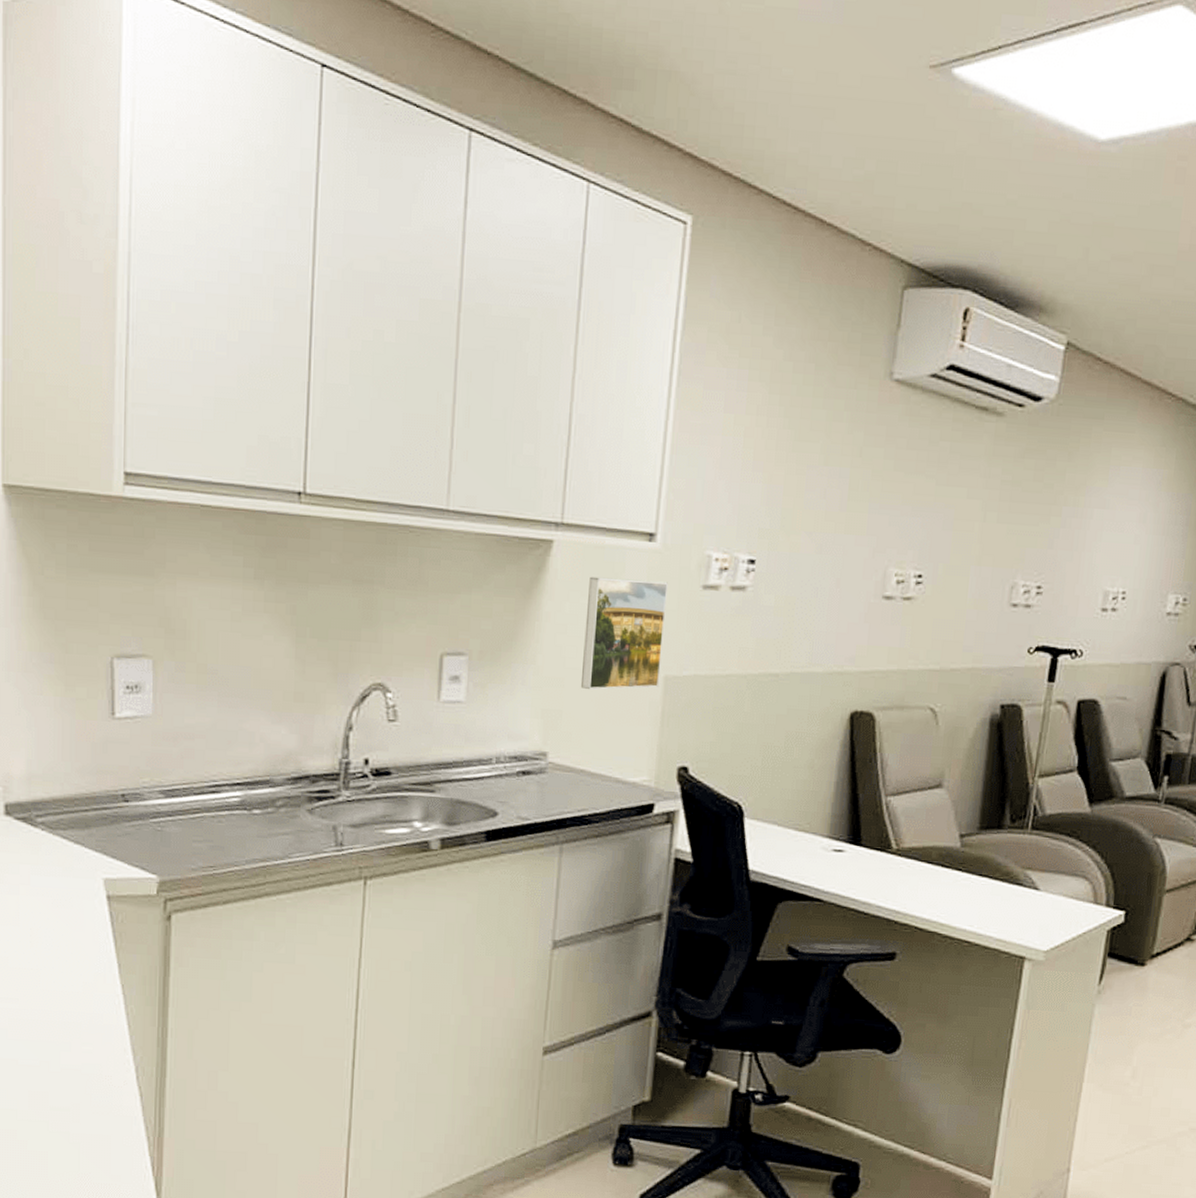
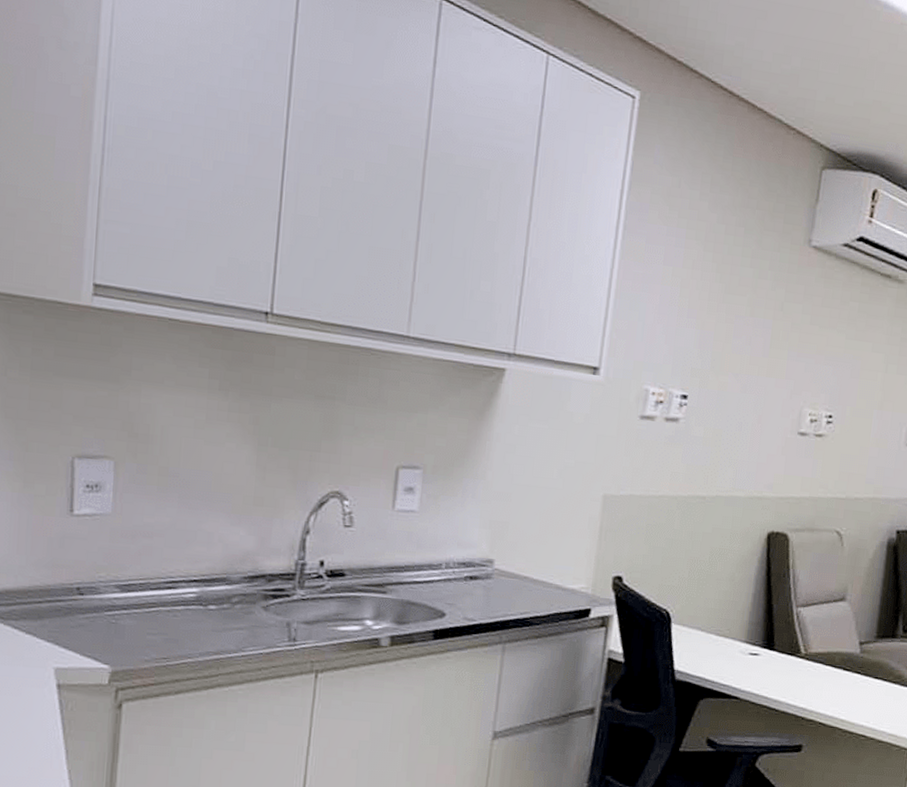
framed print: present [580,576,668,690] -> none [526,403,609,505]

